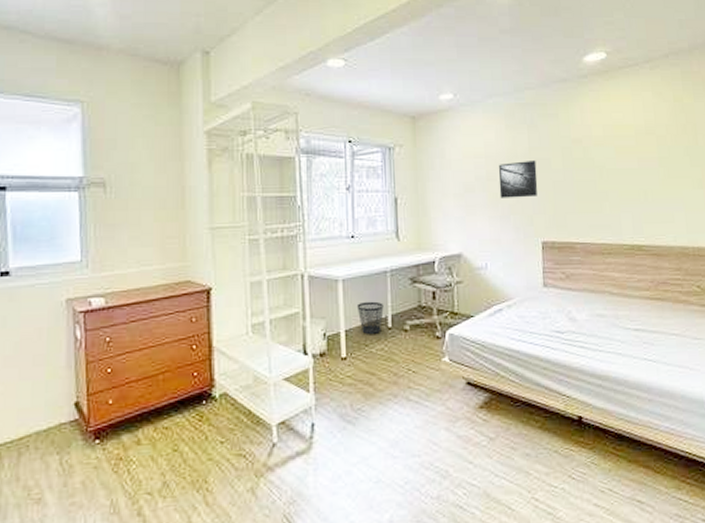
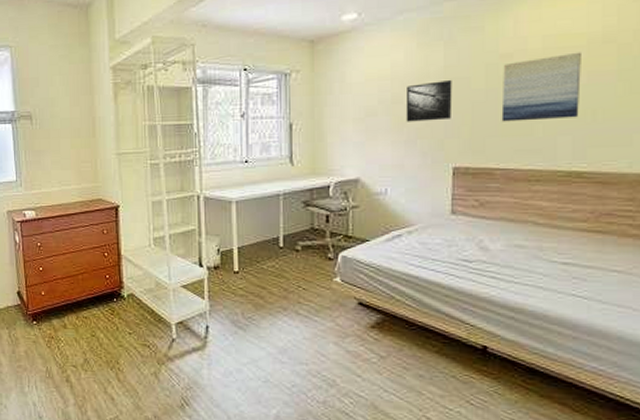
wastebasket: present [356,301,384,335] -> none [249,222,276,253]
wall art: none [575,141,635,200] -> present [501,52,581,122]

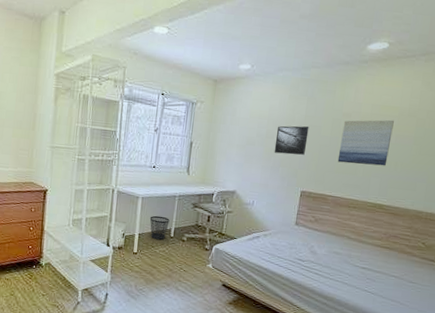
wastebasket: none [249,222,276,253] -> present [149,215,170,240]

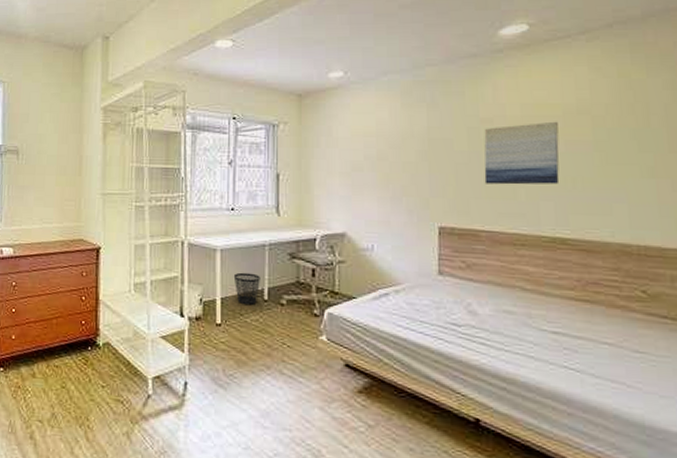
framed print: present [274,126,309,155] -> none [391,140,437,180]

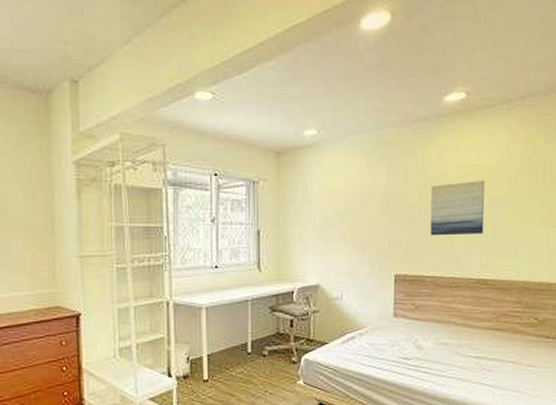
wastebasket: present [233,272,260,306] -> none [219,328,244,360]

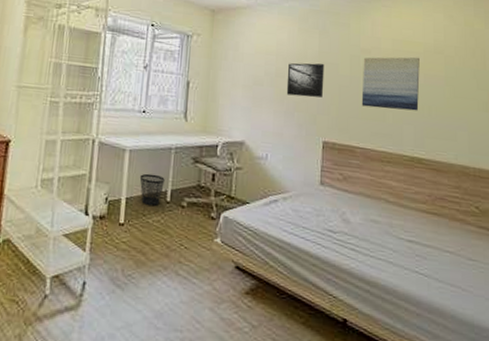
wastebasket: none [219,328,244,360] -> present [139,173,165,207]
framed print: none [357,196,394,233] -> present [286,63,325,98]

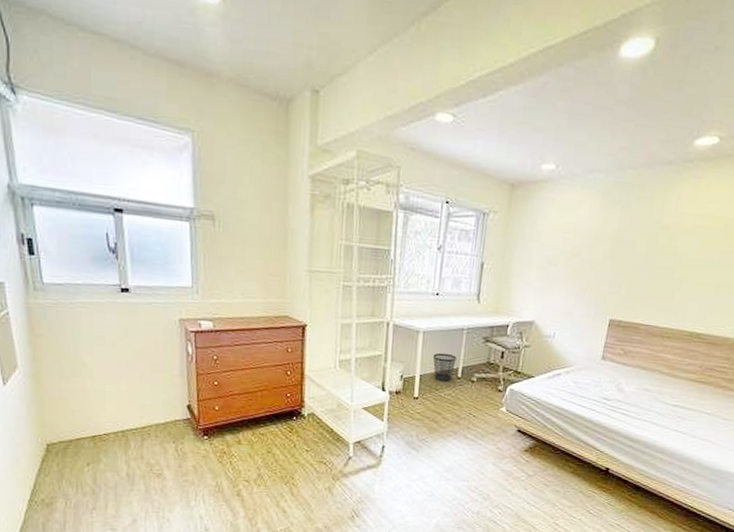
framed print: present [286,63,325,98] -> none [580,241,622,277]
wall art: present [361,57,420,111] -> none [652,233,719,289]

